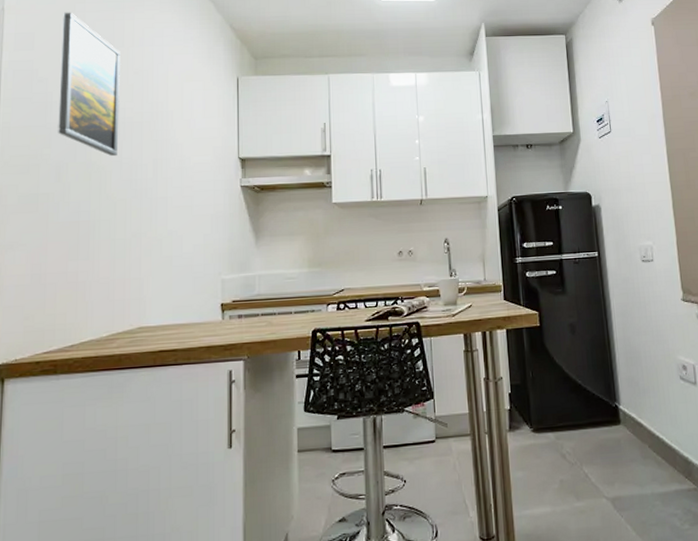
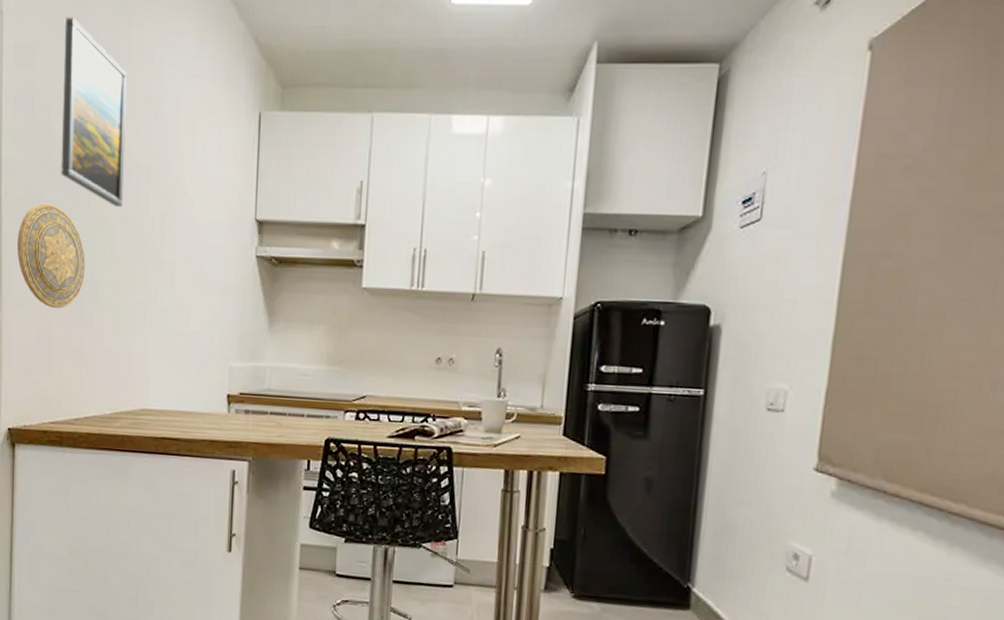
decorative plate: none [12,157,82,247] -> present [17,203,85,309]

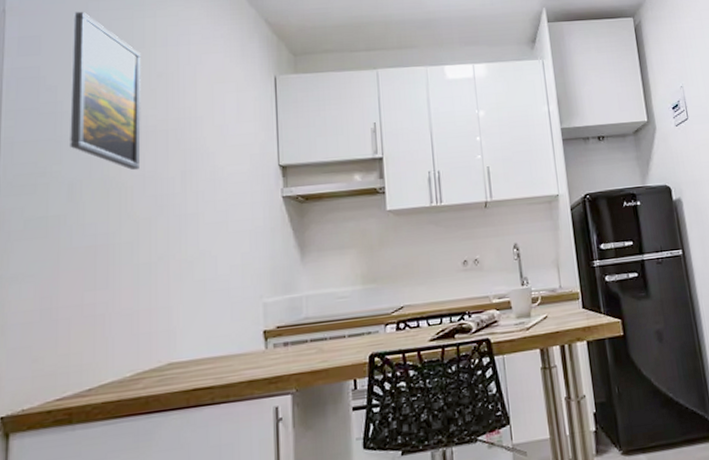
decorative plate: present [17,203,85,309] -> none [17,175,99,277]

